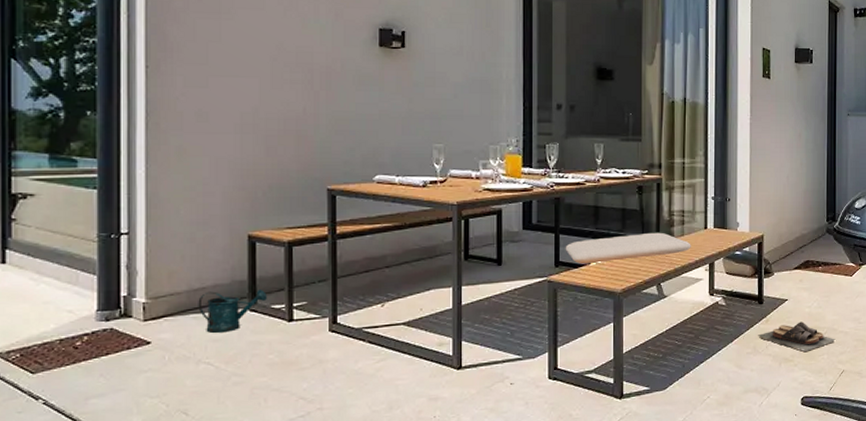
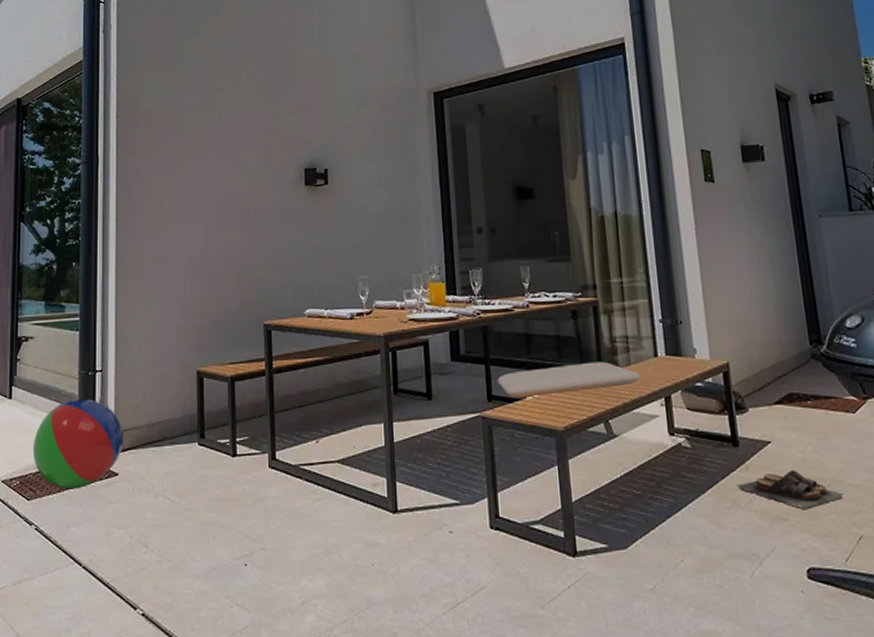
beach ball: none [37,264,158,361] -> present [32,399,124,490]
watering can: present [198,290,267,333] -> none [156,424,213,466]

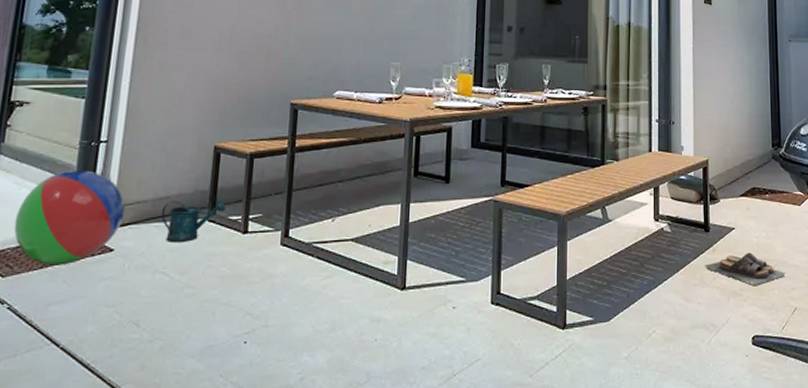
watering can: none [156,424,213,466] -> present [161,200,226,242]
cushion: present [497,361,641,398] -> none [511,154,636,183]

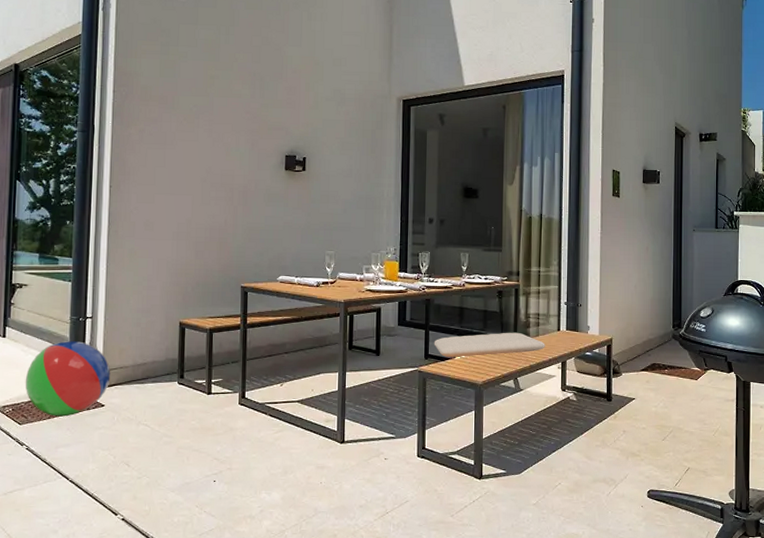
watering can: present [161,200,226,242] -> none [140,366,192,400]
cushion: none [511,154,636,183] -> present [433,332,545,357]
sandal: present [705,252,786,286] -> none [606,420,681,449]

